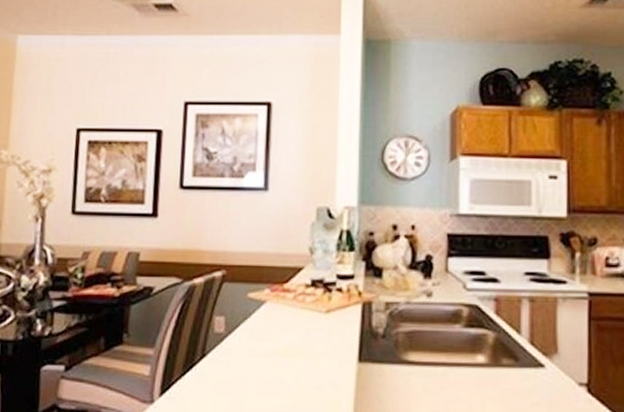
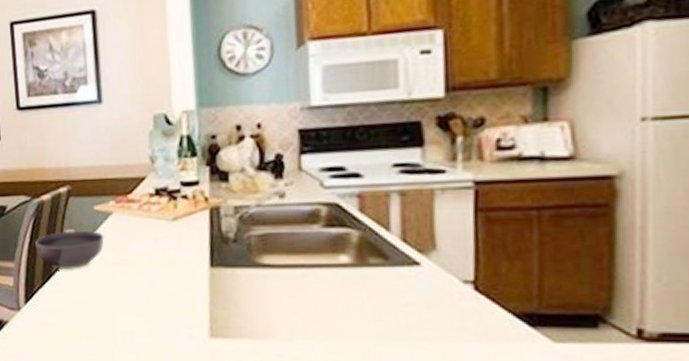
bowl: none [180,317,255,360] -> present [35,230,104,270]

